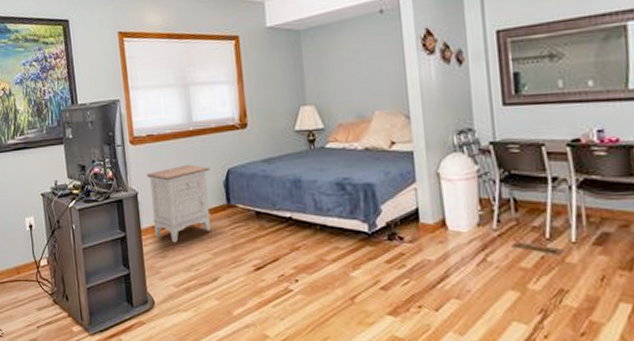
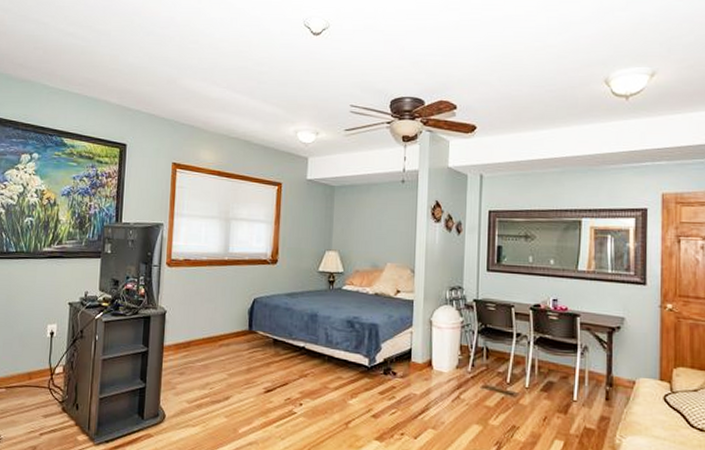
nightstand: present [146,164,211,243] -> none [176,290,238,362]

